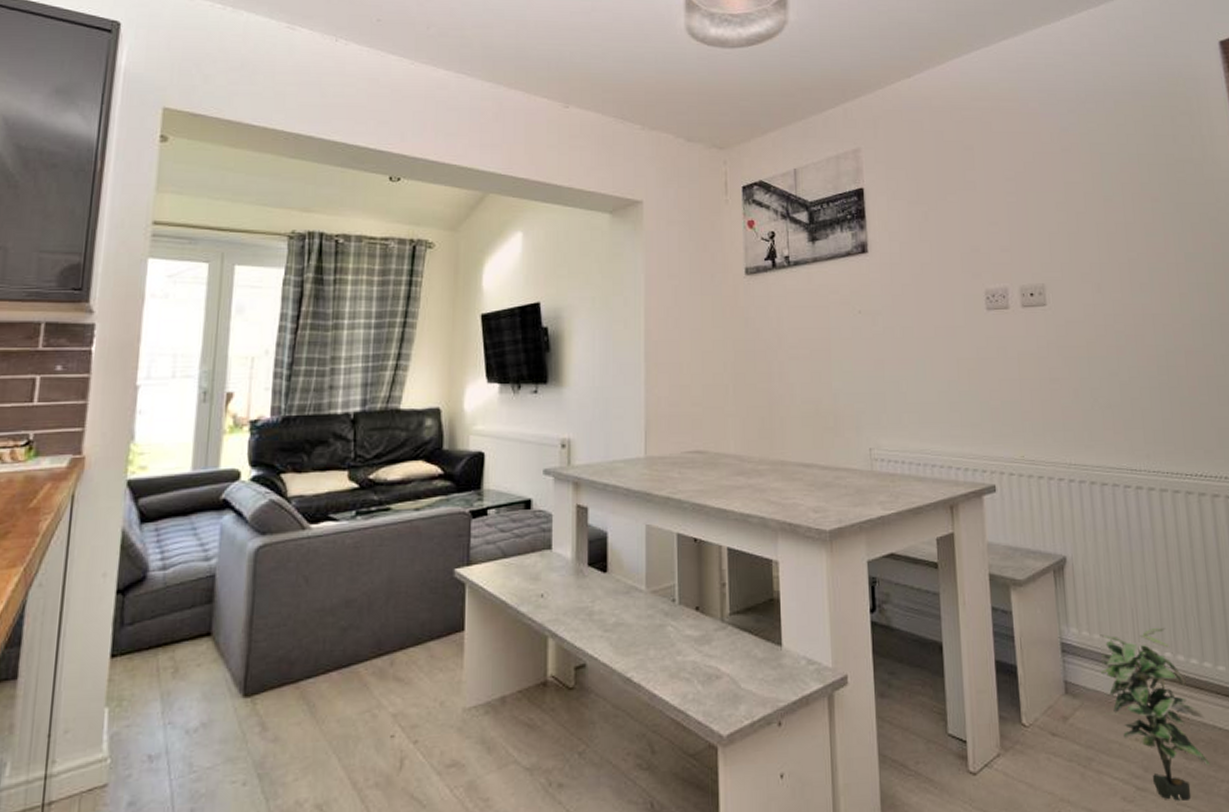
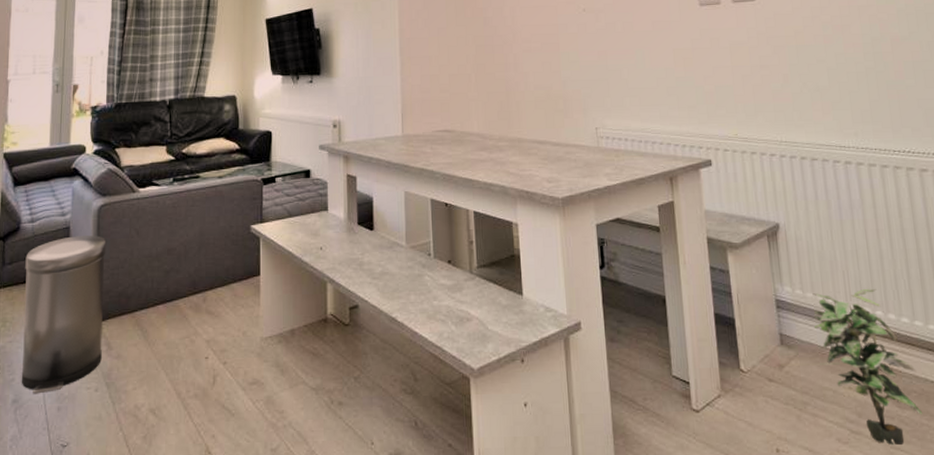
pedal bin: none [140,585,265,793] -> present [21,235,107,394]

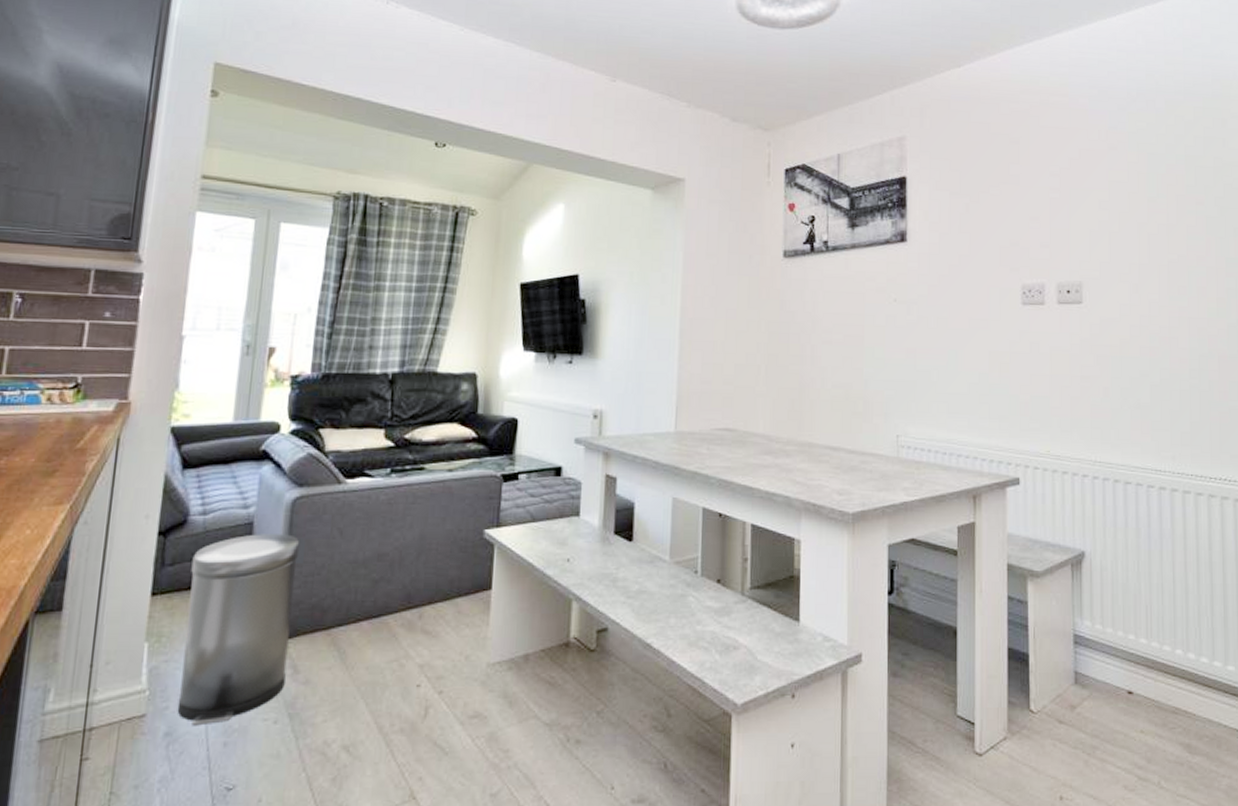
potted plant: present [812,289,923,446] -> none [1110,626,1213,794]

